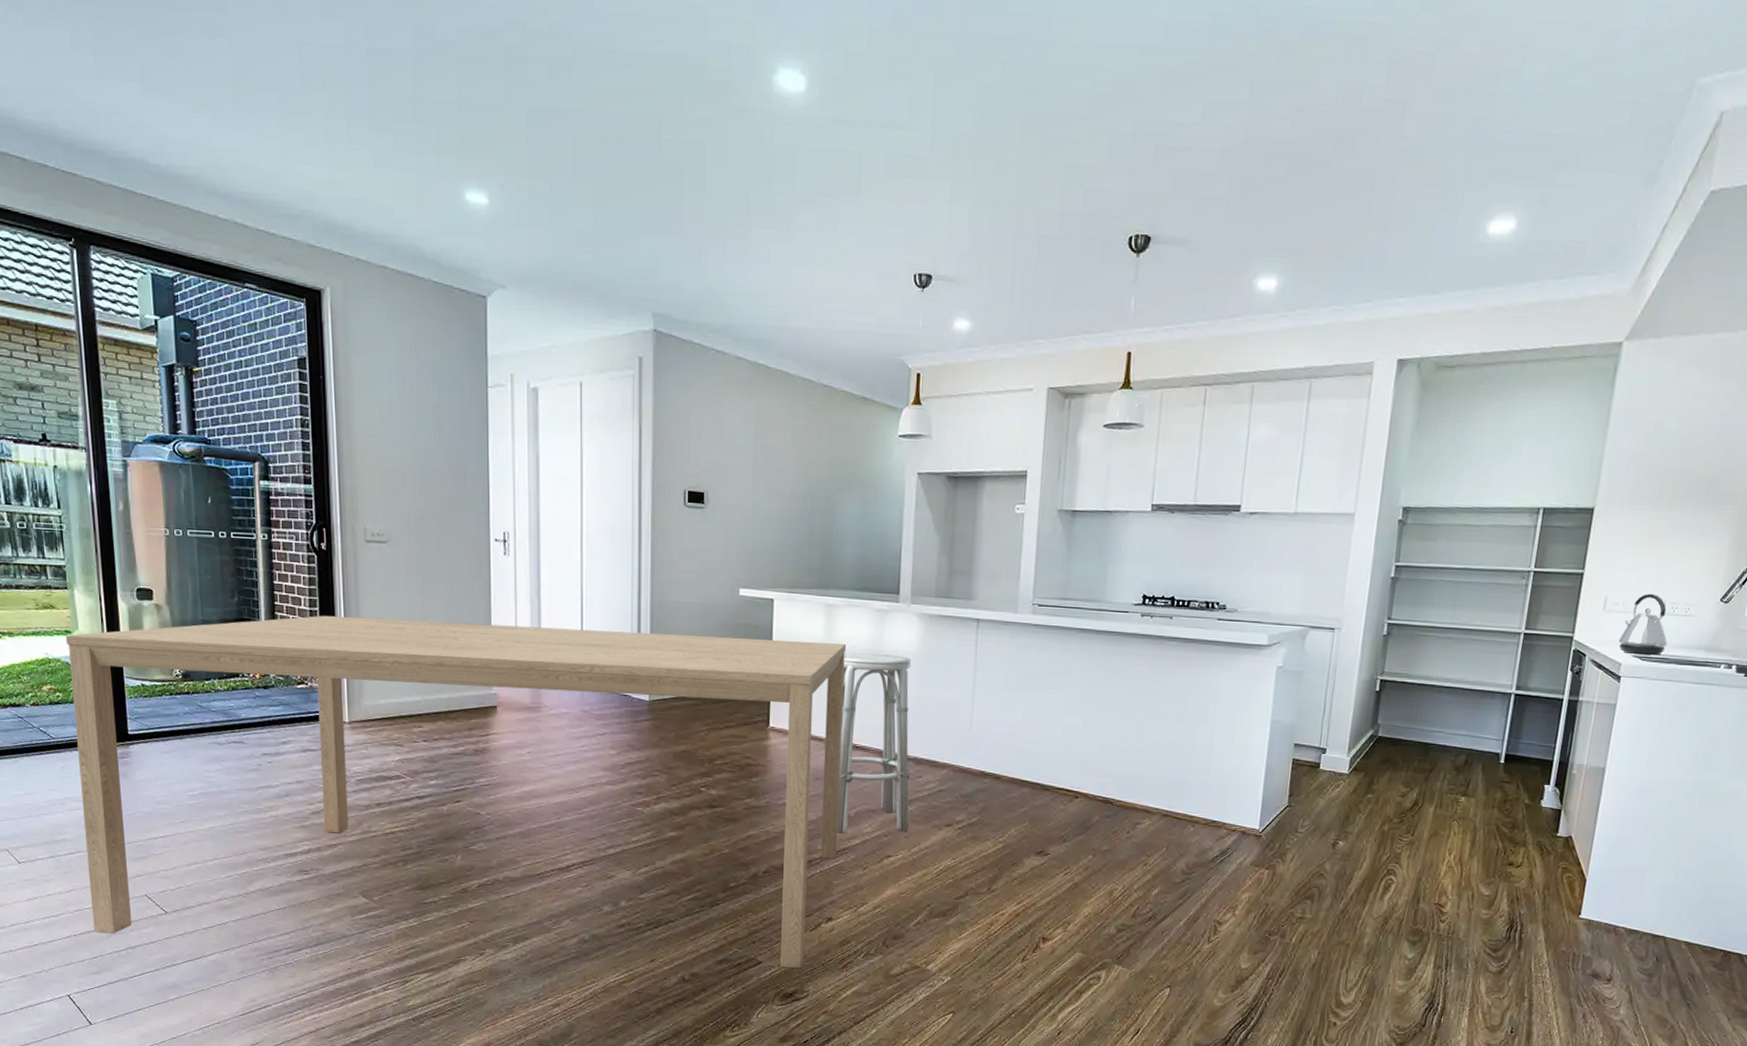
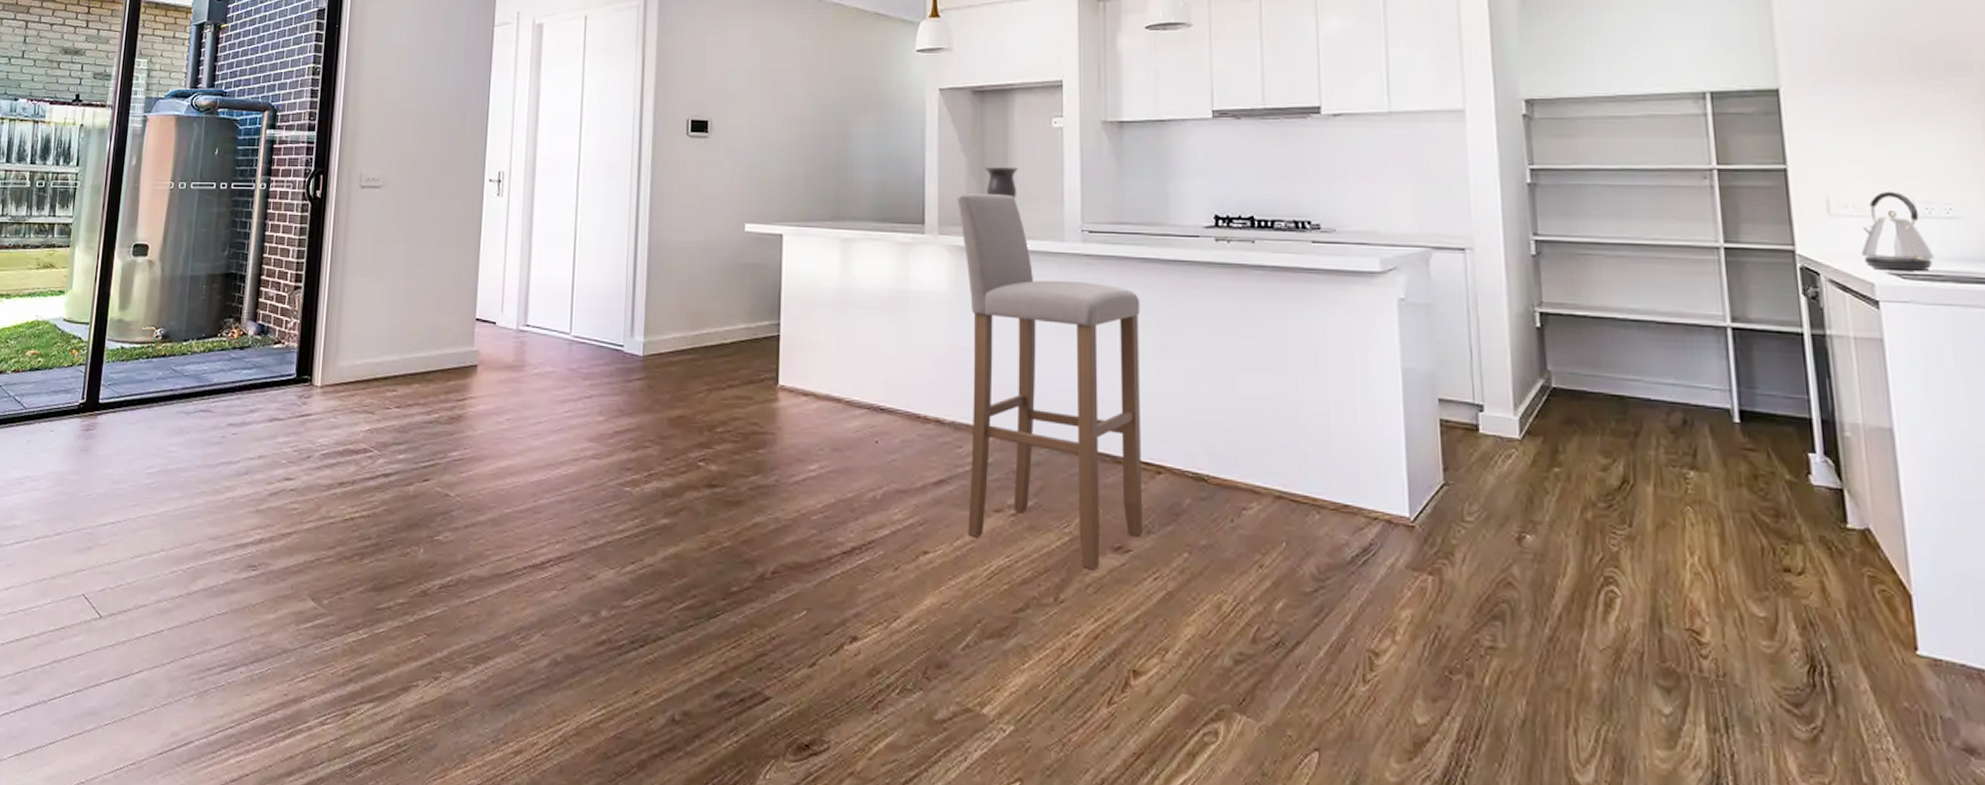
dining table: present [65,615,847,969] -> none [23,267,866,709]
bar stool: present [836,652,912,834] -> none [860,293,949,522]
bar stool: none [923,569,1075,869] -> present [957,194,1142,571]
vase: none [953,546,984,574] -> present [984,167,1019,198]

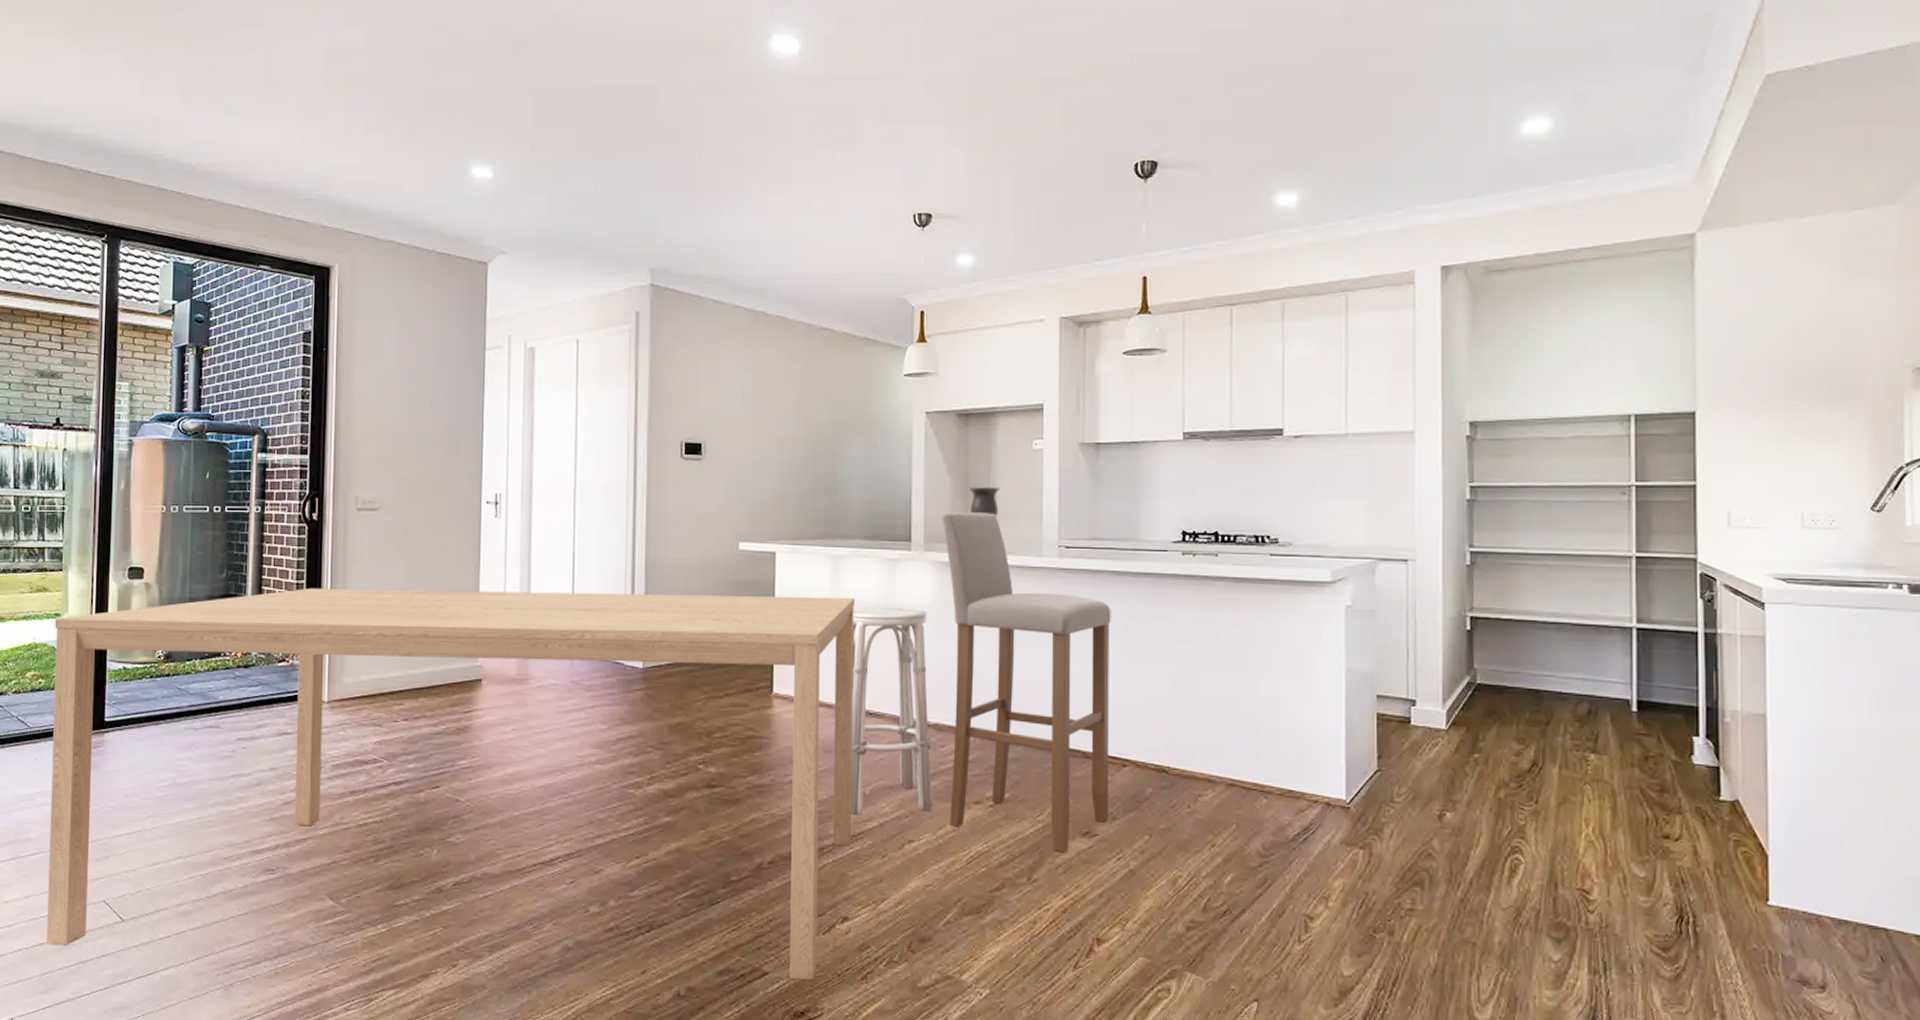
dining table: none [23,267,866,709] -> present [47,587,856,981]
bar stool: none [860,293,949,522] -> present [850,606,933,815]
kettle: present [1861,191,1935,271] -> none [1753,504,1816,576]

